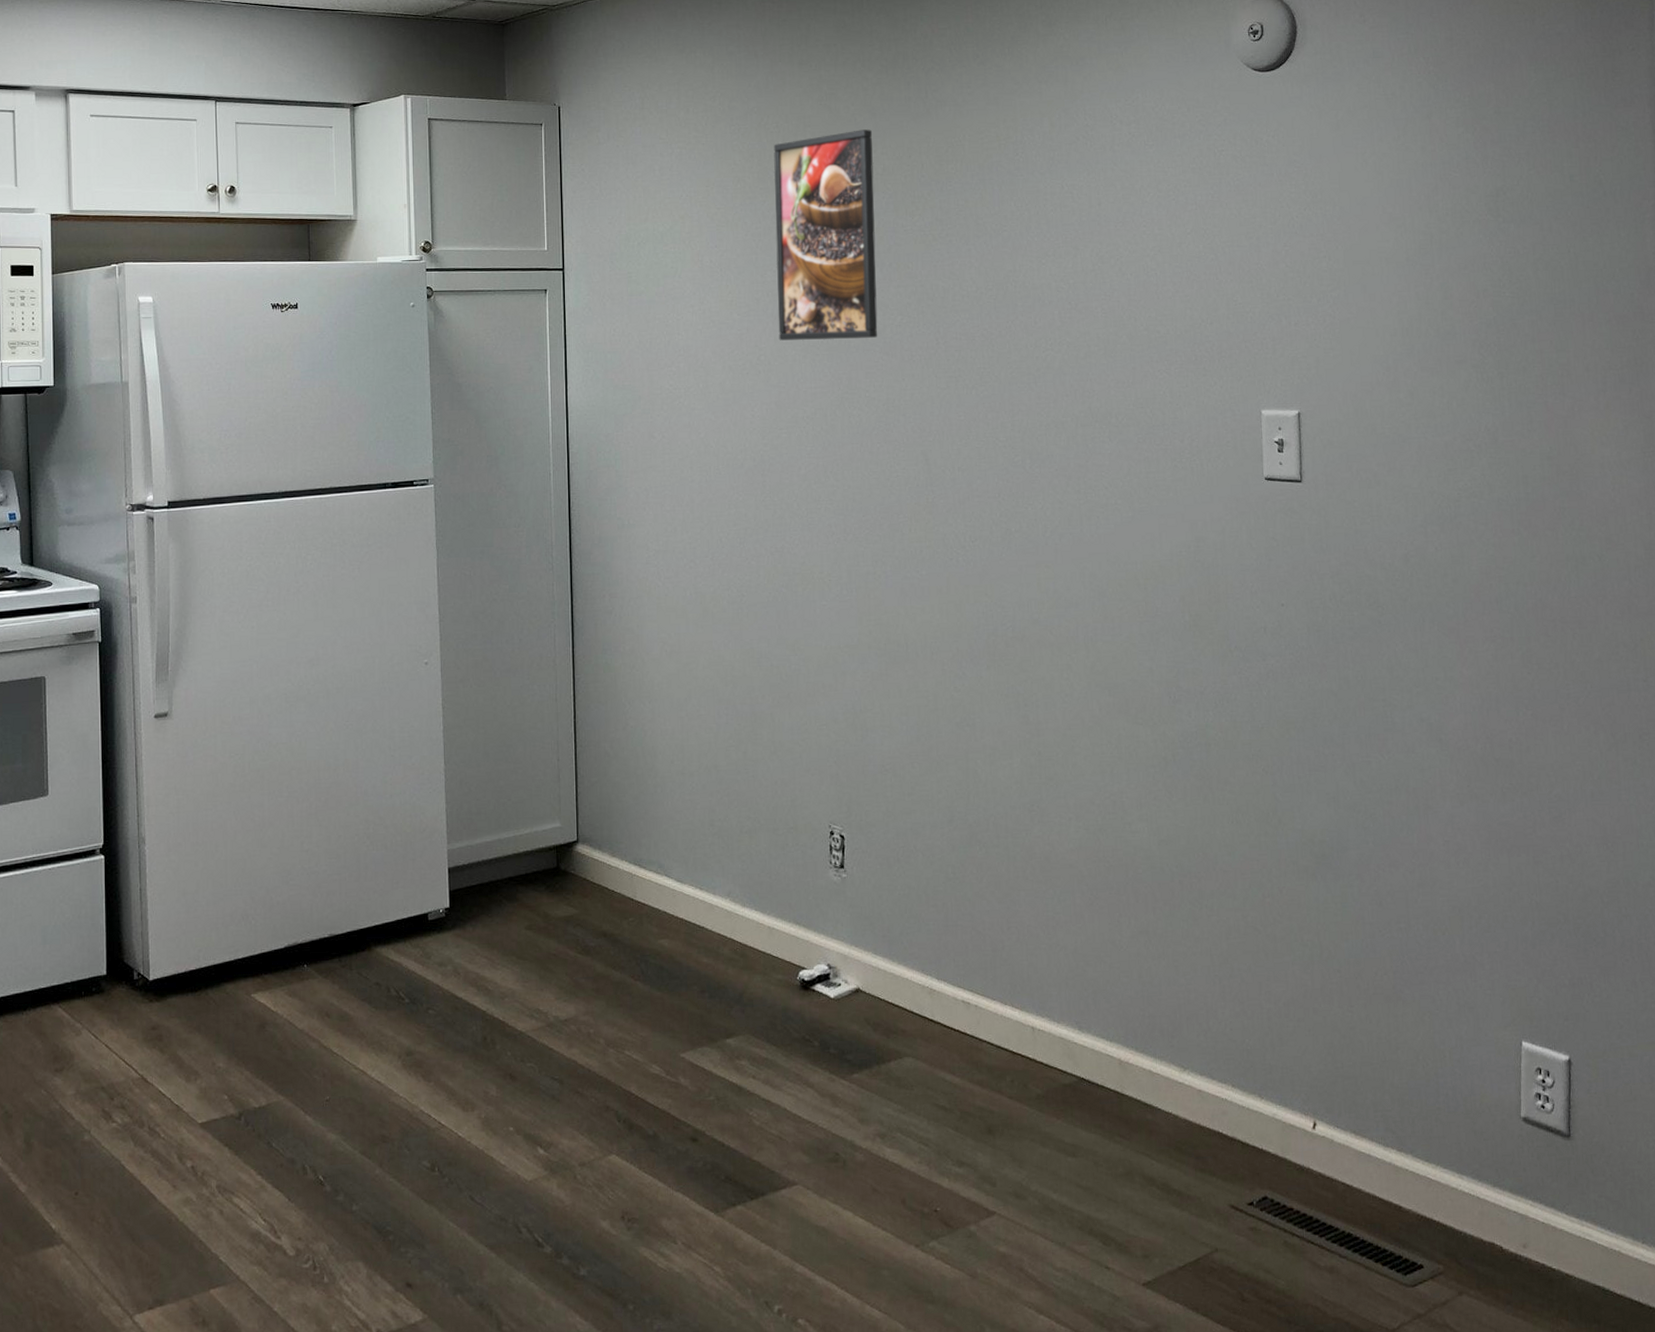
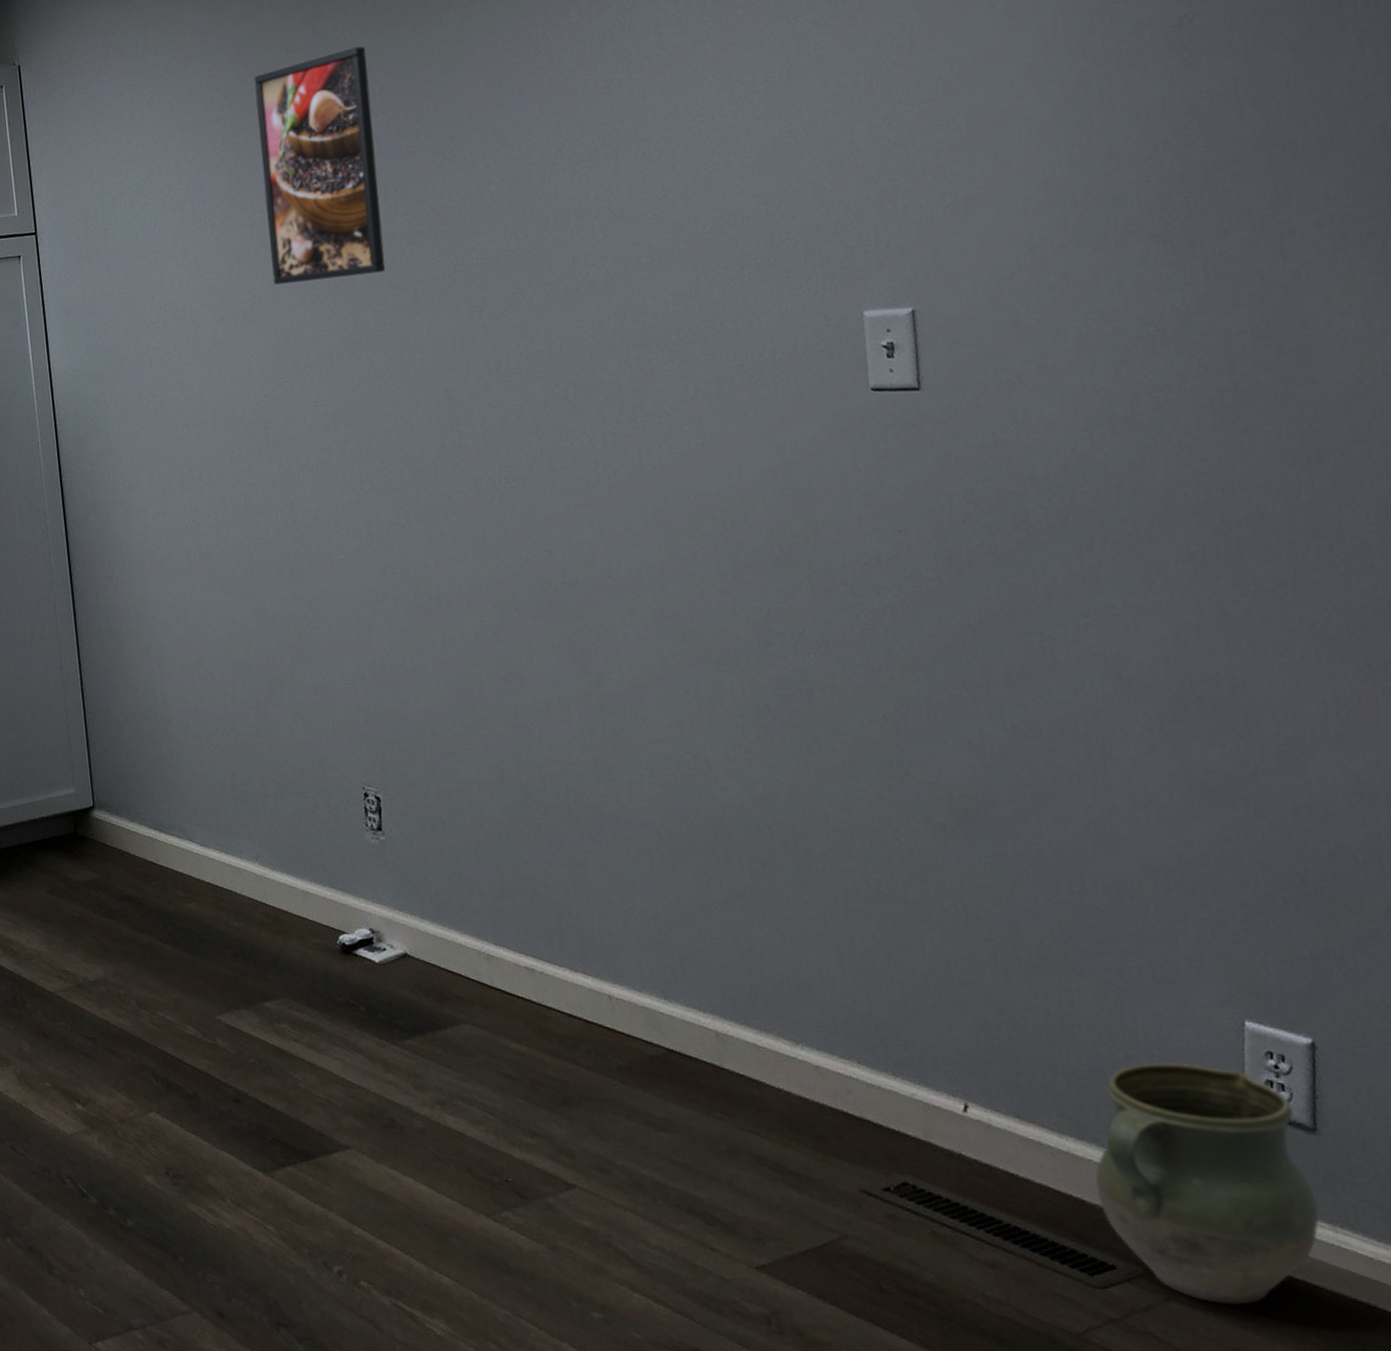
ceramic jug: none [1410,1080,1571,1295] -> present [1094,1062,1319,1305]

